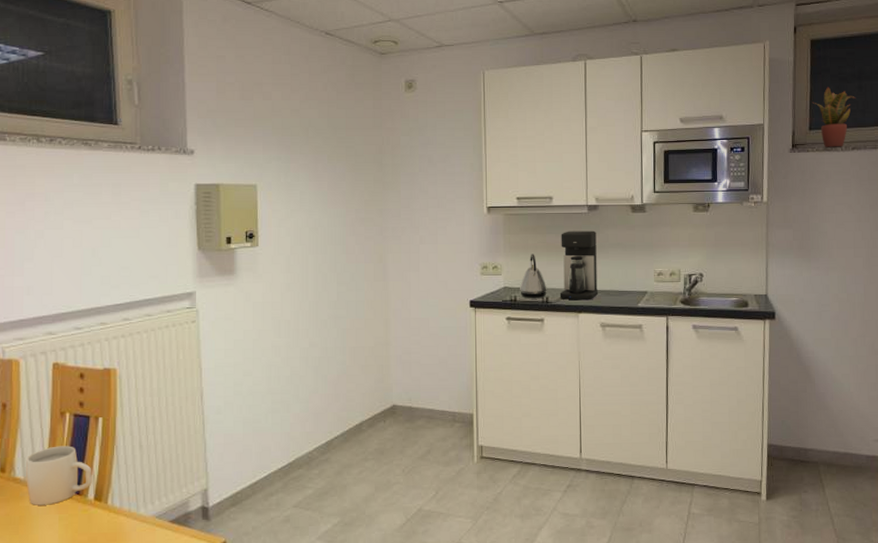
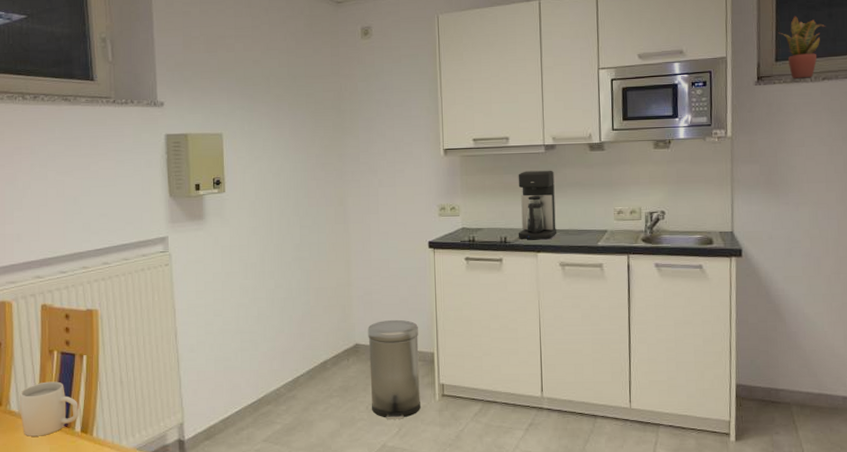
pedal bin: none [406,380,458,483] -> present [368,319,421,419]
kettle: present [520,254,548,299] -> none [478,194,506,239]

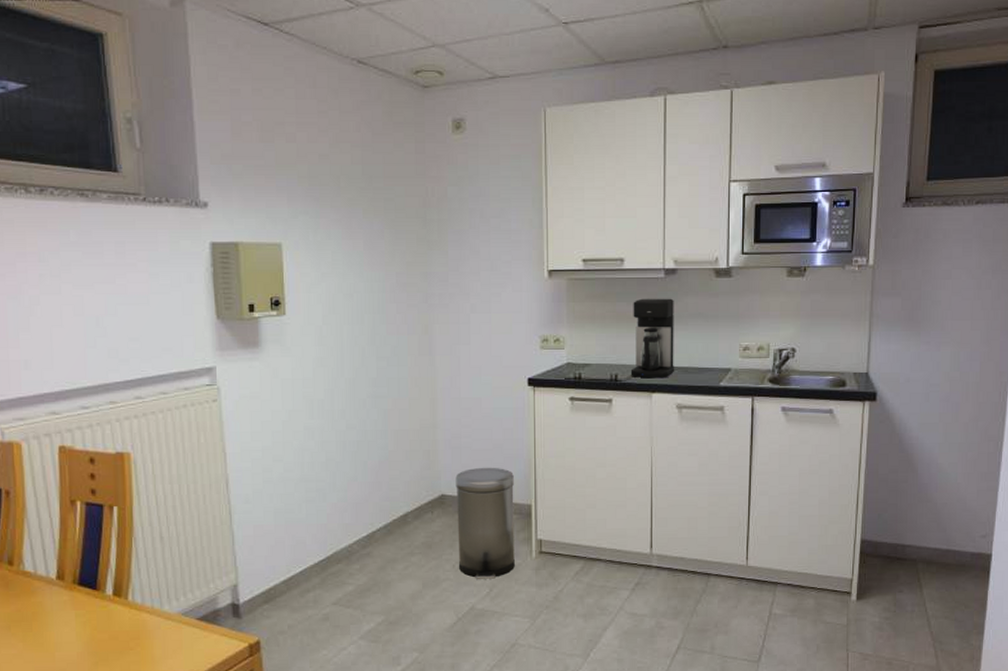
mug: present [19,381,79,436] -> none [35,537,110,601]
potted plant: present [778,16,825,80] -> none [932,128,983,202]

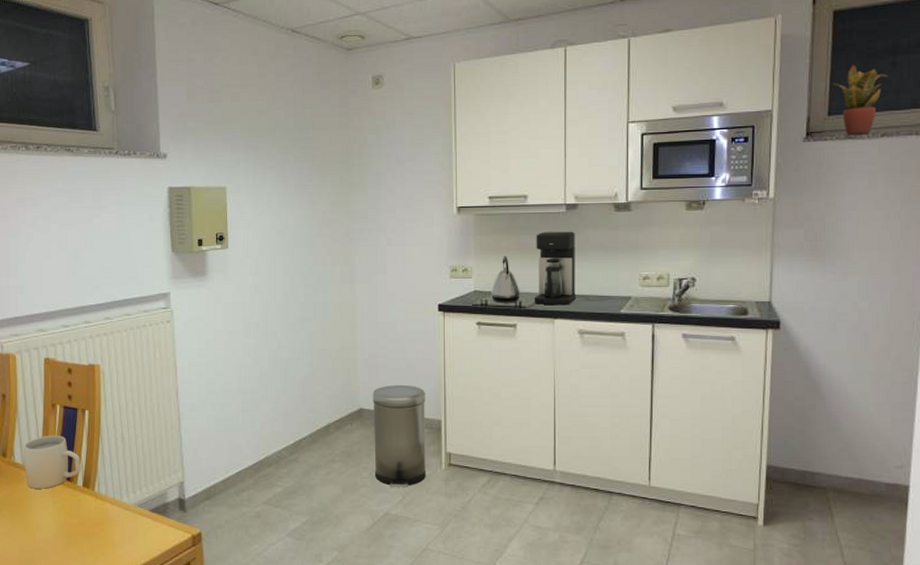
mug: none [35,537,110,601] -> present [23,435,81,489]
kettle: none [585,325,617,377] -> present [491,256,522,303]
potted plant: none [932,128,983,202] -> present [832,64,888,136]

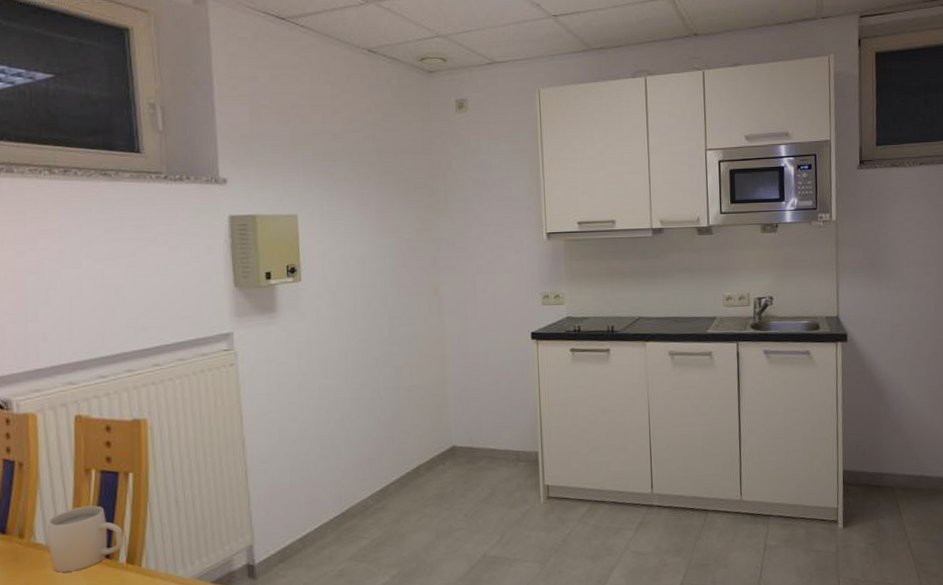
pedal bin: present [372,384,426,487] -> none [465,417,524,527]
kettle: present [491,256,522,303] -> none [584,281,613,329]
coffee maker: present [534,231,577,306] -> none [625,255,666,329]
potted plant: present [832,64,888,136] -> none [878,100,922,164]

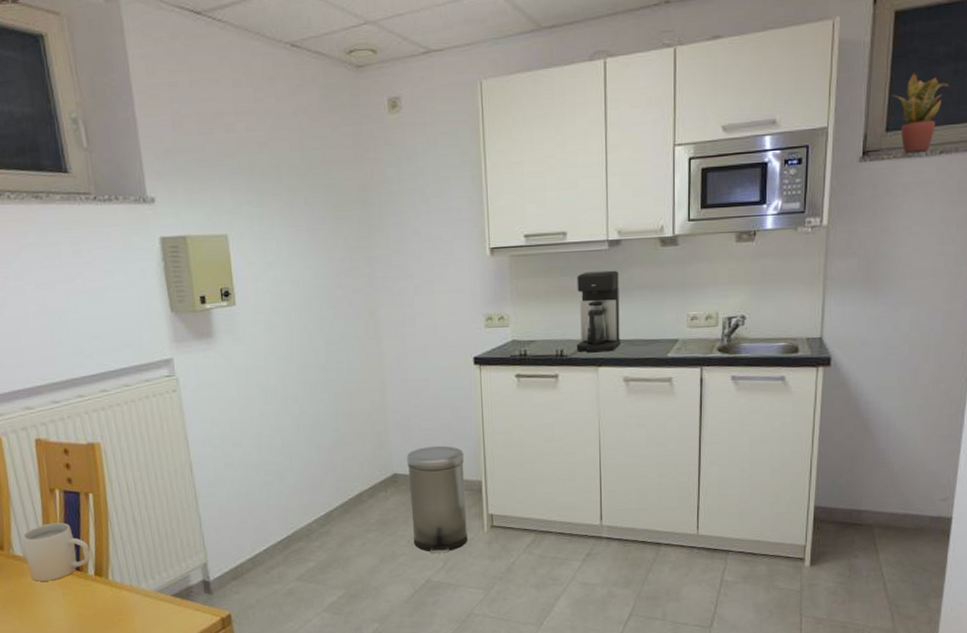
pedal bin: none [465,417,524,527] -> present [407,445,468,553]
coffee maker: none [625,255,666,329] -> present [576,270,621,353]
potted plant: none [878,100,922,164] -> present [891,73,949,154]

